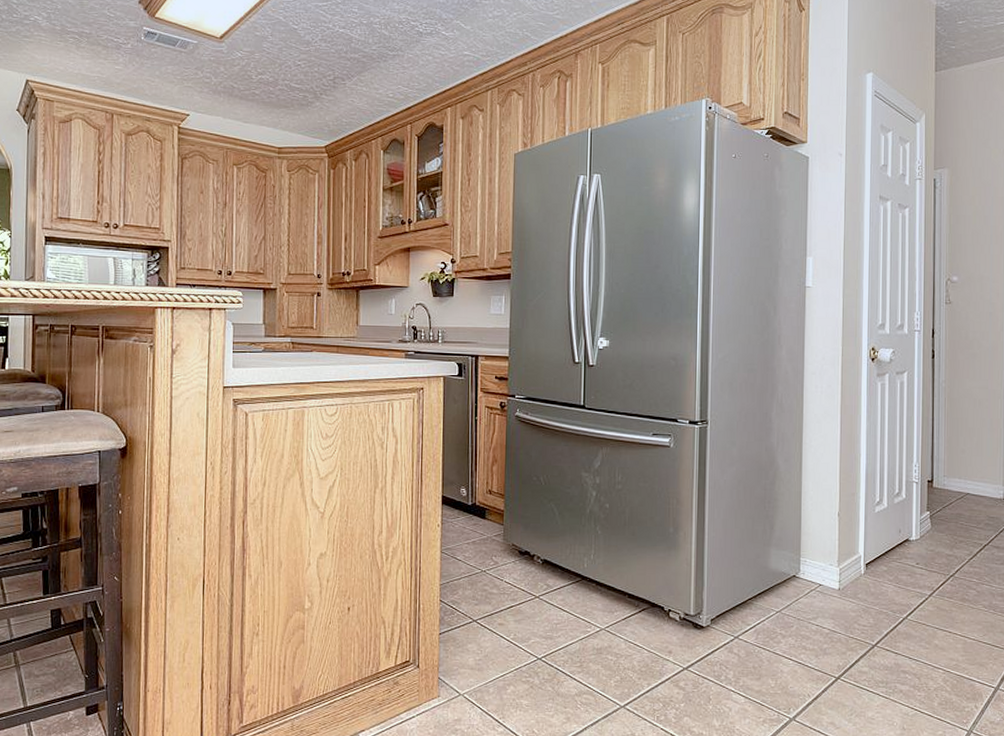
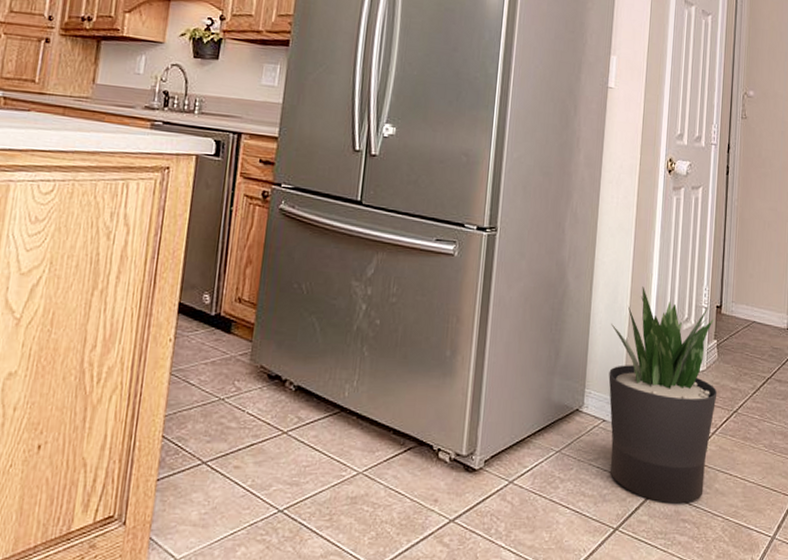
planter: none [822,466,933,657] -> present [608,286,718,504]

